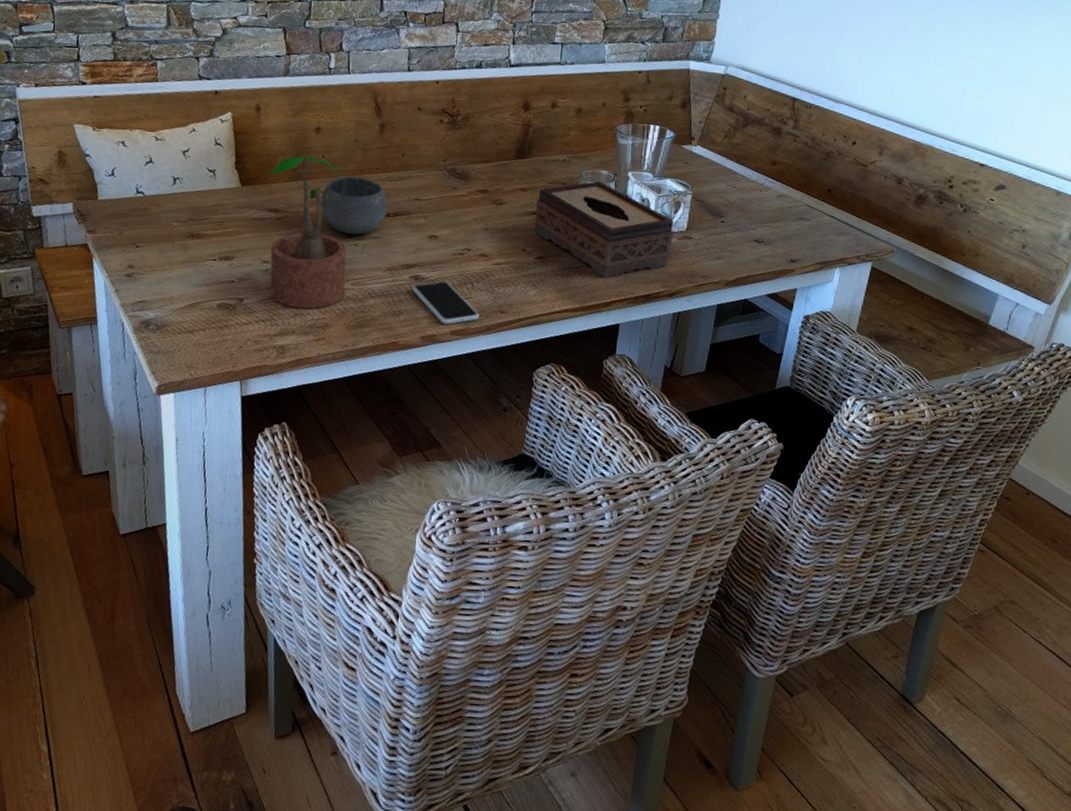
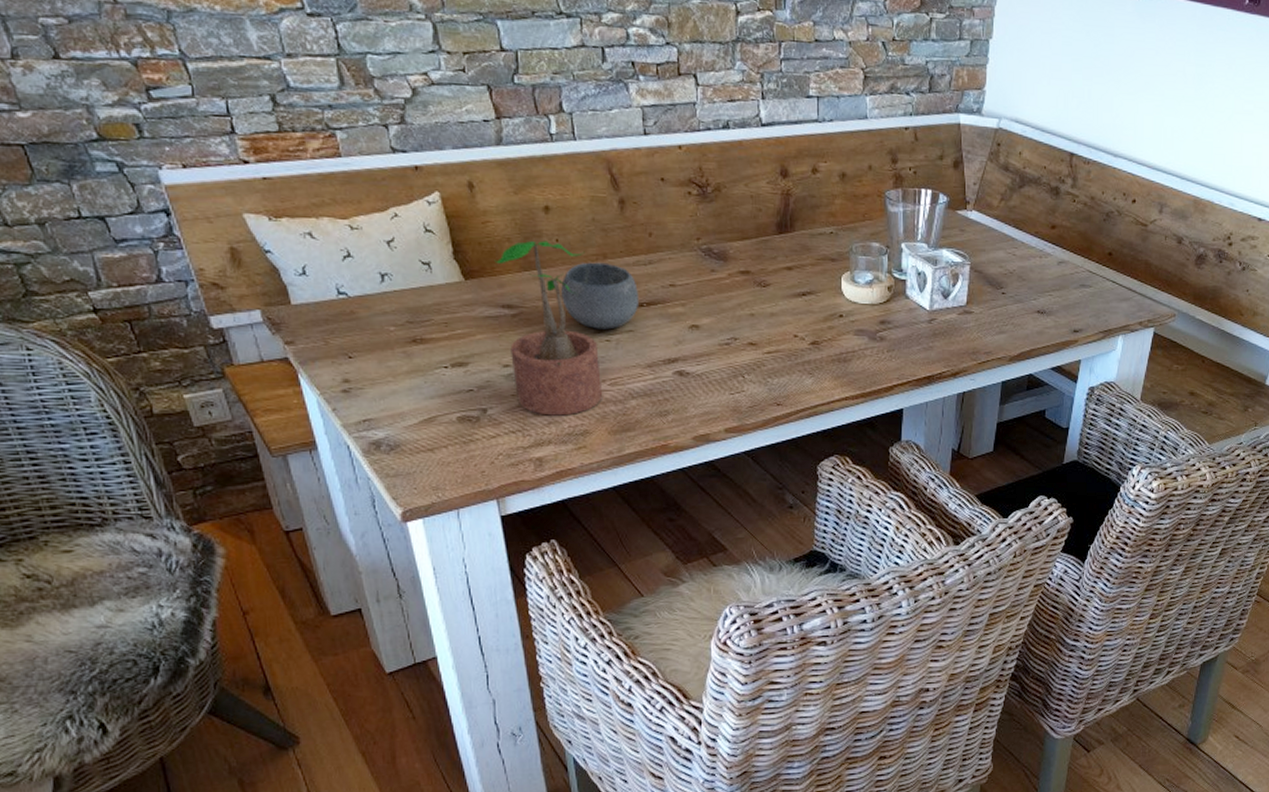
smartphone: present [412,280,479,325] -> none [678,374,754,422]
tissue box: present [535,181,674,278] -> none [805,255,953,361]

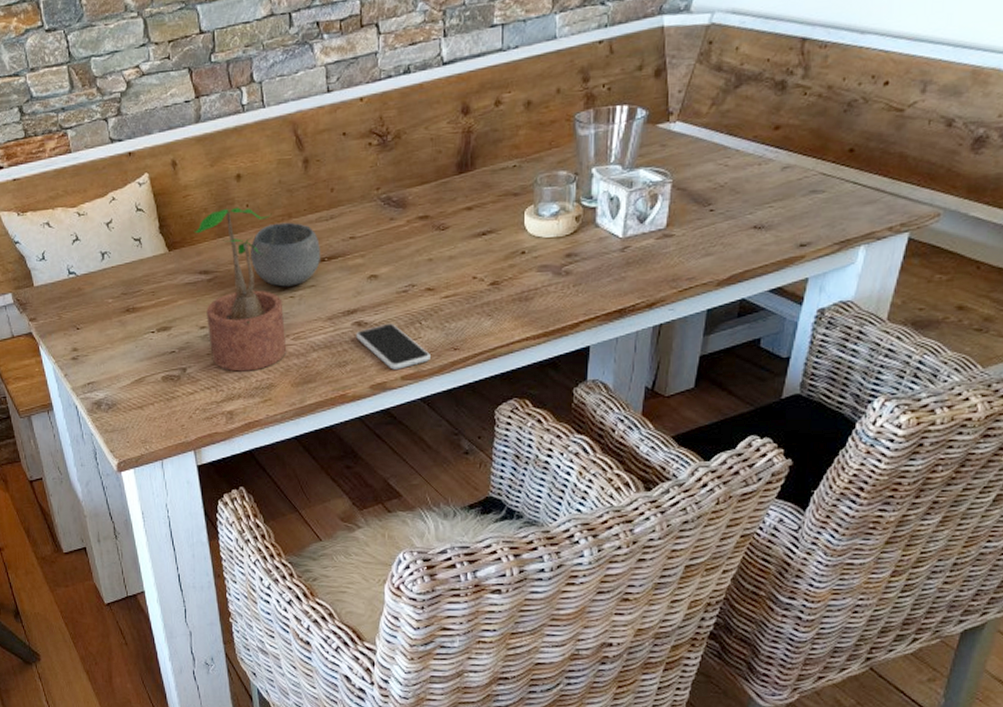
smartphone: none [678,374,754,422] -> present [356,323,430,370]

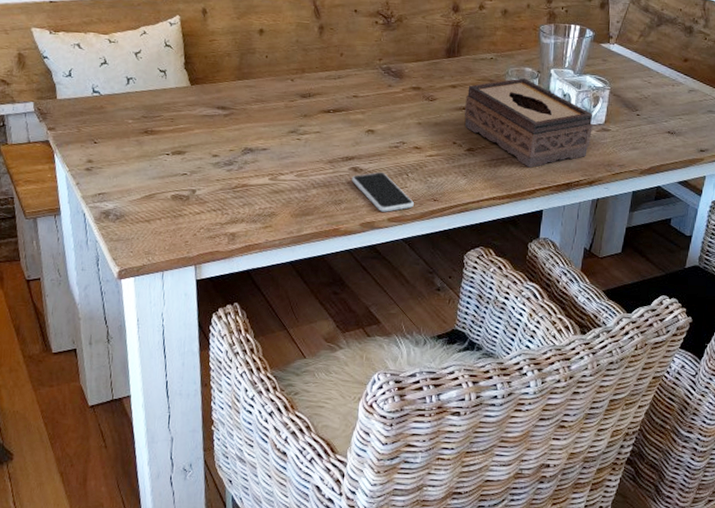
potted plant: present [193,207,286,372] -> none [215,56,290,200]
bowl: present [251,222,321,287] -> none [265,75,328,130]
tissue box: none [485,185,651,296] -> present [465,78,593,168]

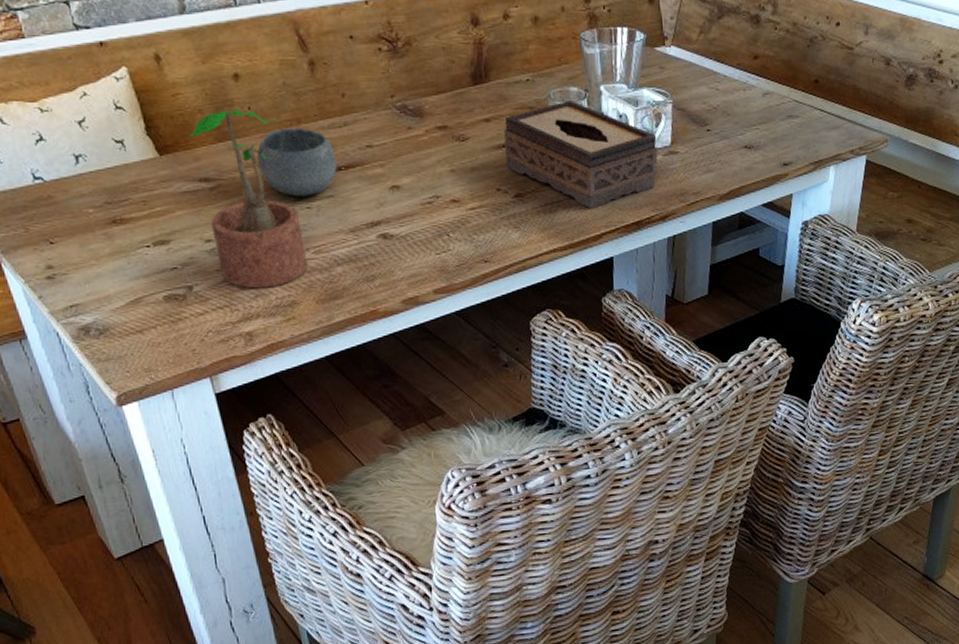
potted plant: none [215,56,290,200] -> present [187,109,307,289]
bowl: none [265,75,328,130] -> present [257,127,338,197]
smartphone: present [352,171,414,212] -> none [382,235,462,283]

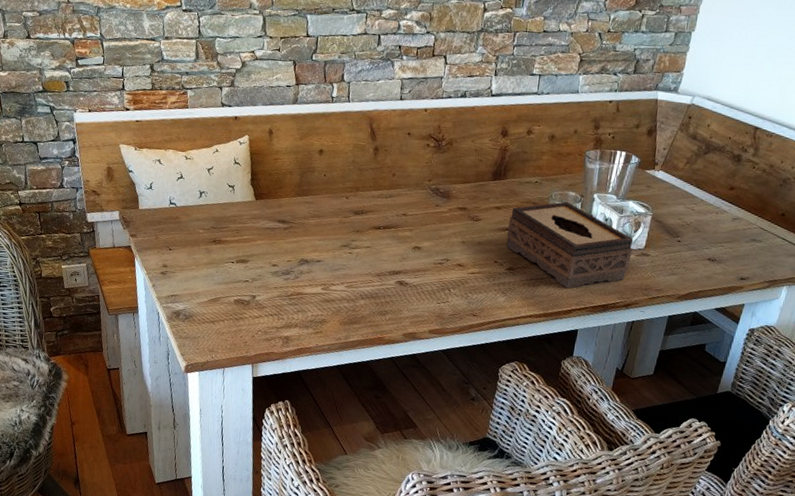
potted plant: present [187,109,307,289] -> none [278,174,344,307]
bowl: present [257,127,338,197] -> none [321,193,379,245]

